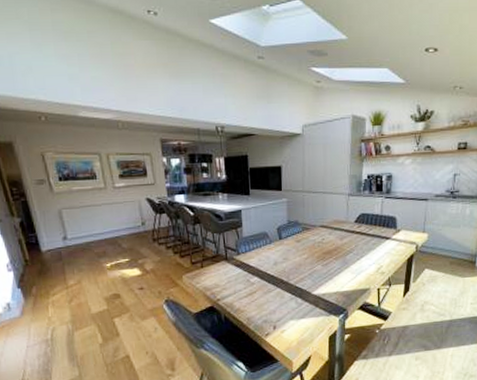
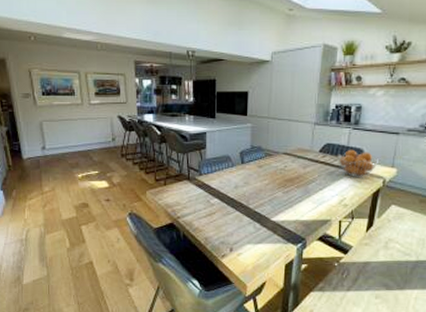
fruit basket: none [372,217,410,246] -> present [338,149,378,178]

